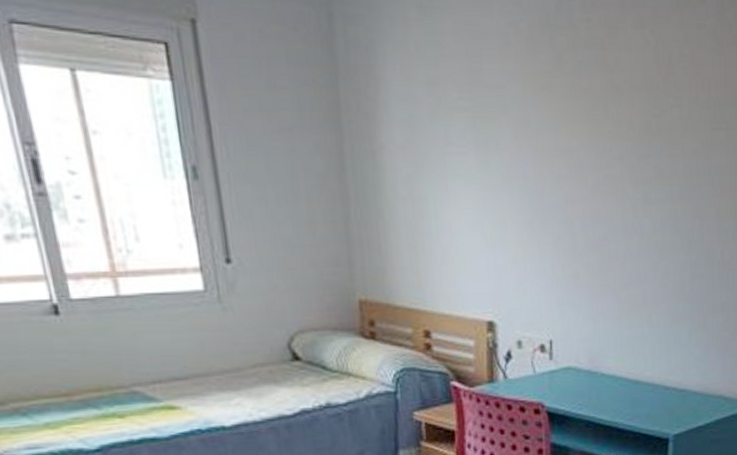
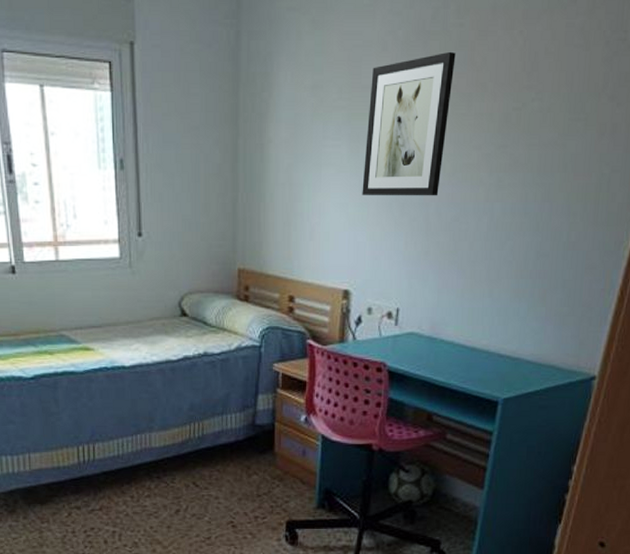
wall art: none [495,49,586,212] -> present [362,51,456,196]

